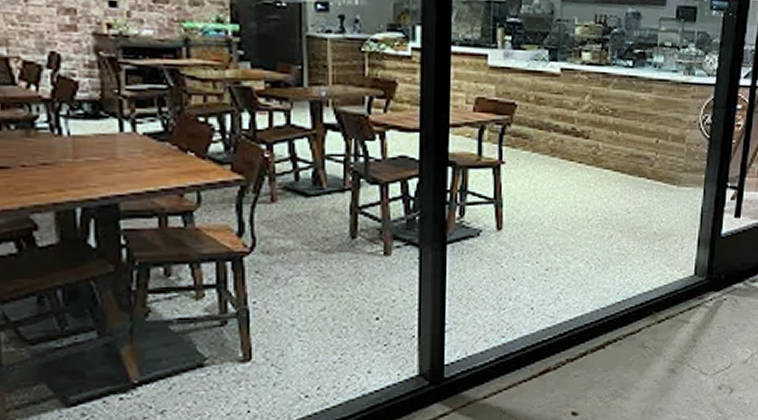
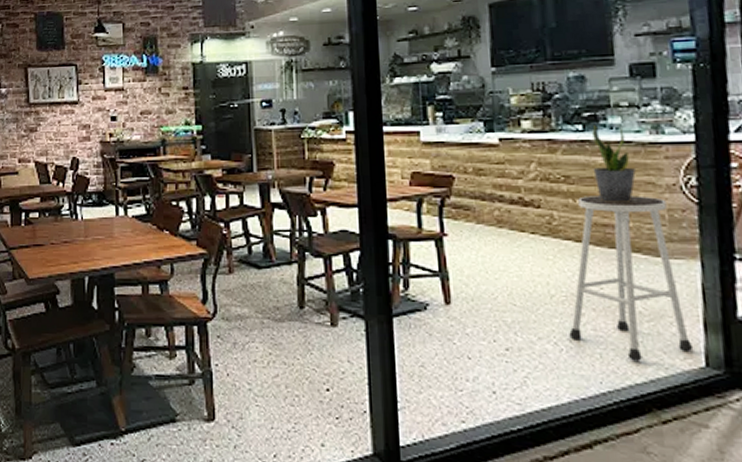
stool: none [599,129,688,274] -> present [569,195,694,361]
potted plant: none [635,62,668,137] -> present [592,125,636,204]

